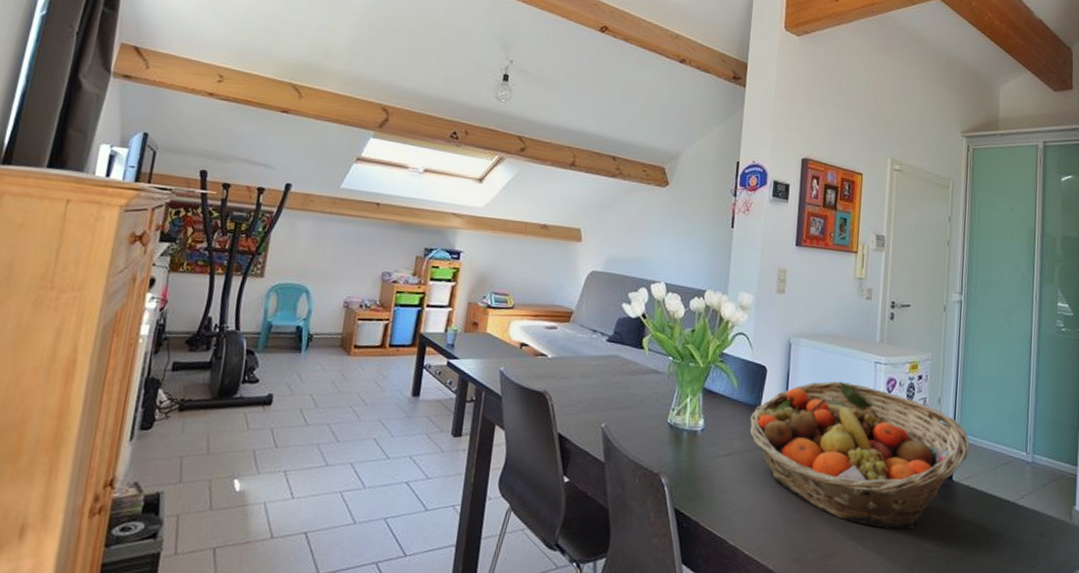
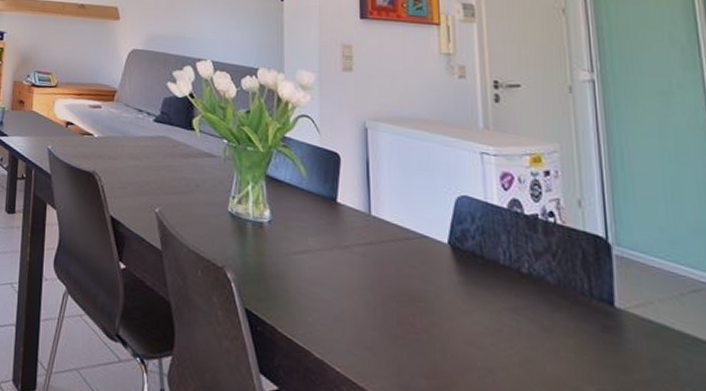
fruit basket: present [749,381,970,531] -> none [325,173,635,367]

